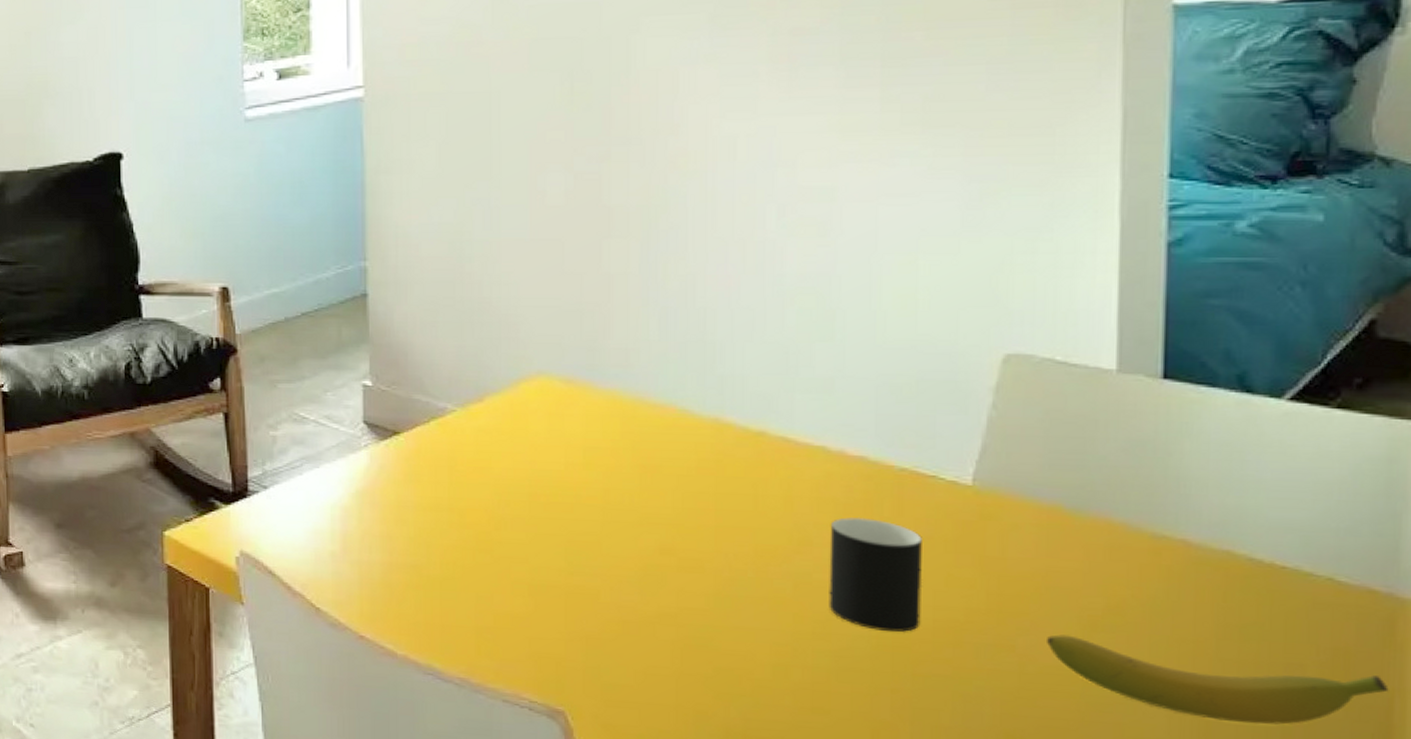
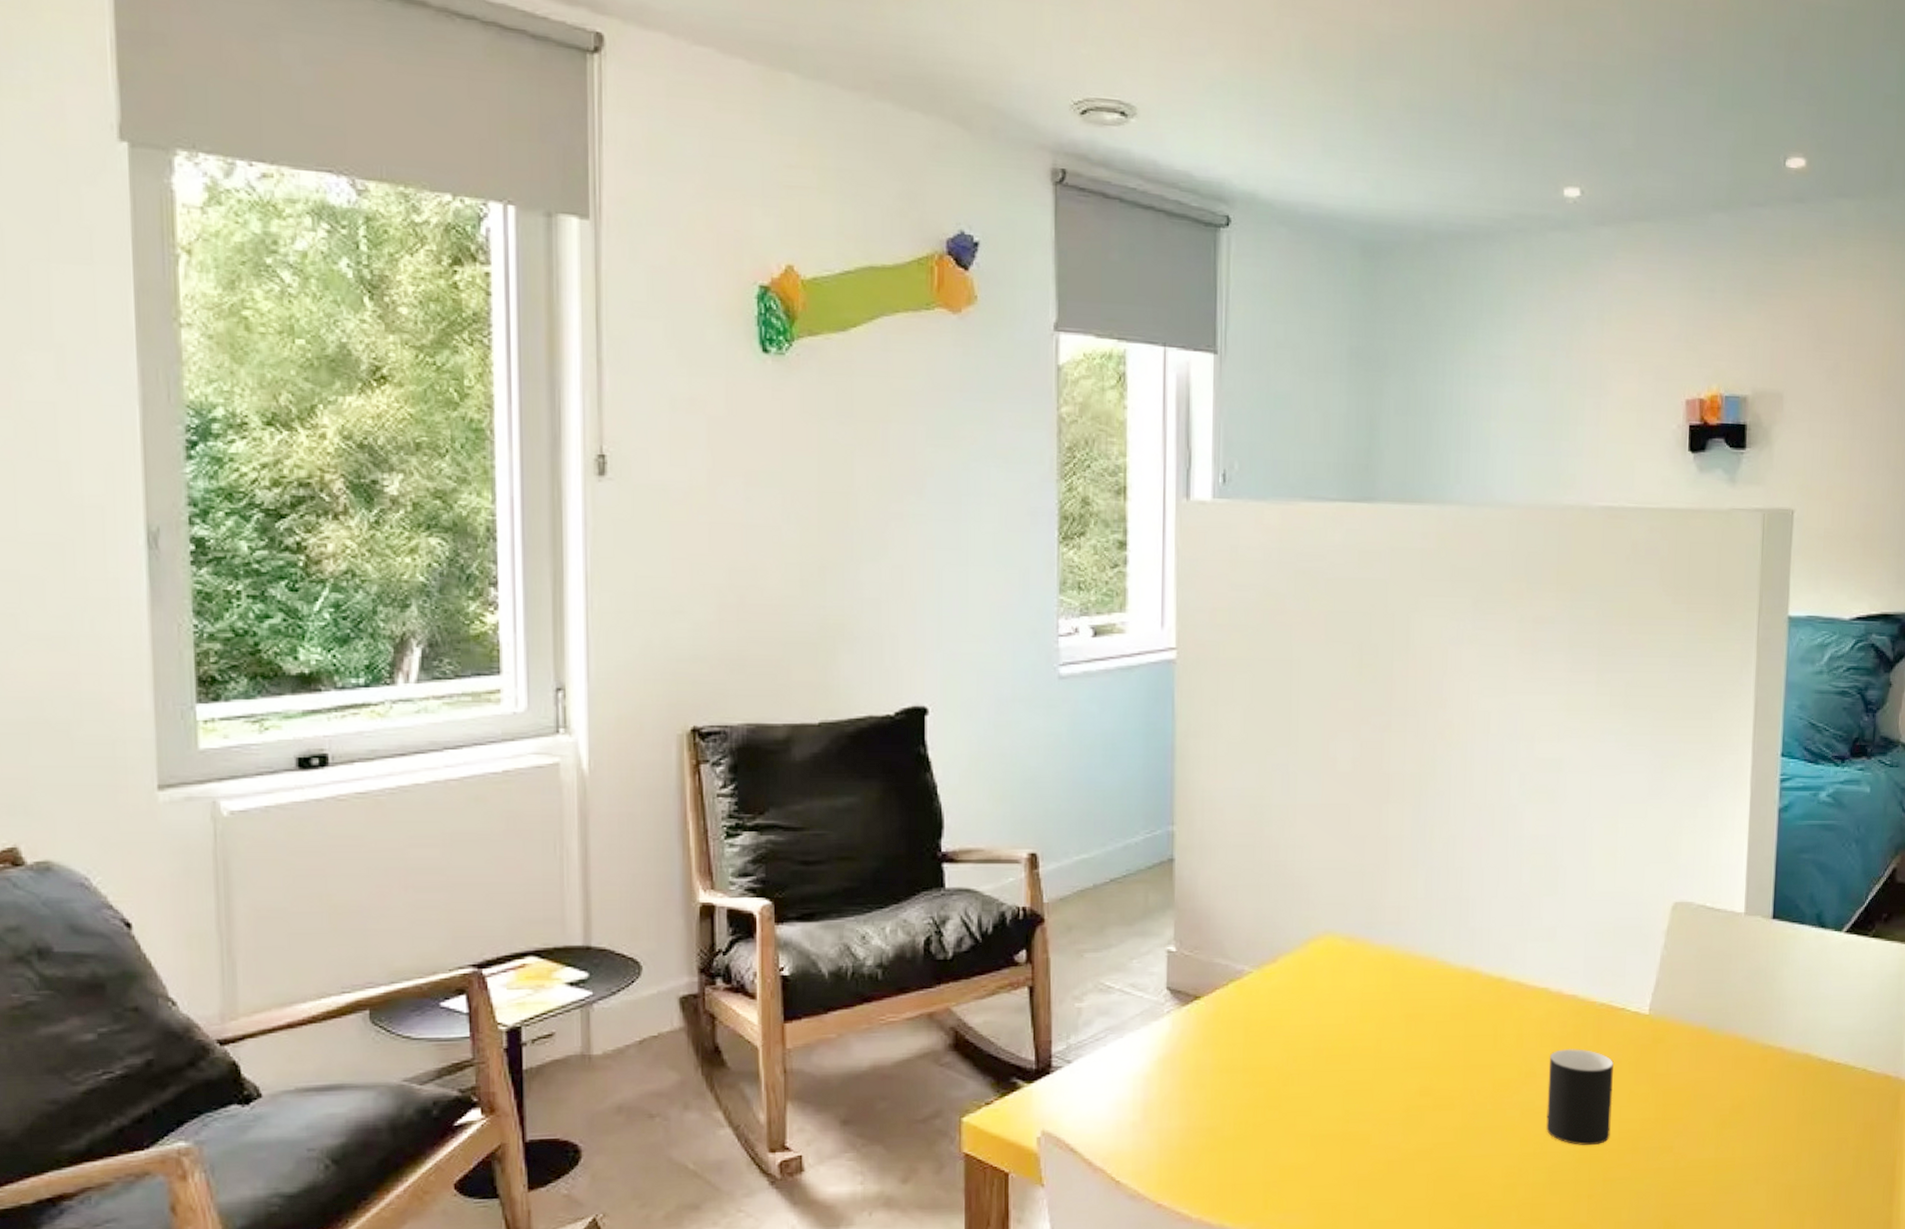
banana: present [1047,634,1389,725] -> none [1693,1133,1894,1189]

